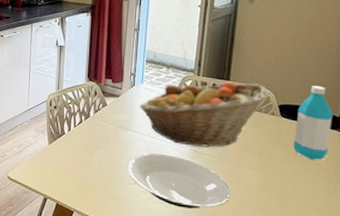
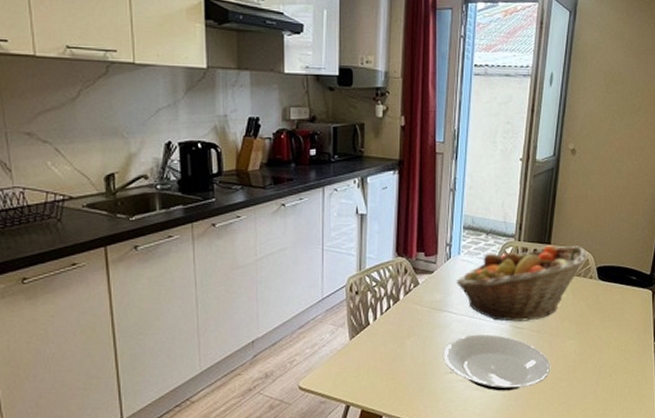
water bottle: present [293,86,334,160] -> none [608,244,645,322]

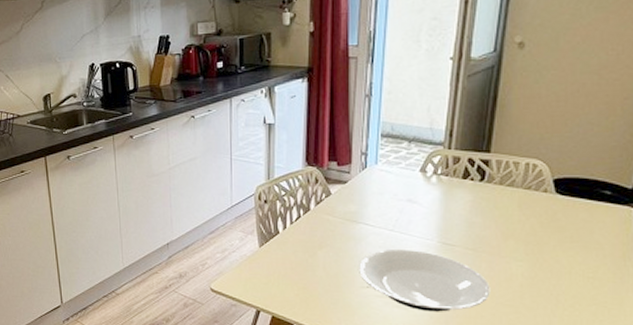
fruit basket: present [456,245,589,322] -> none [373,153,542,238]

